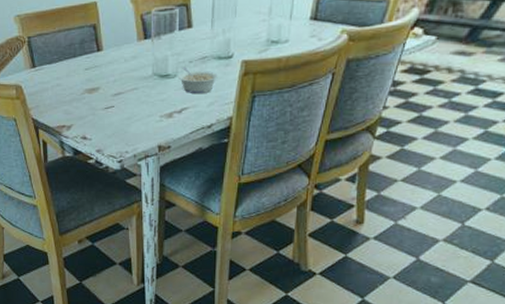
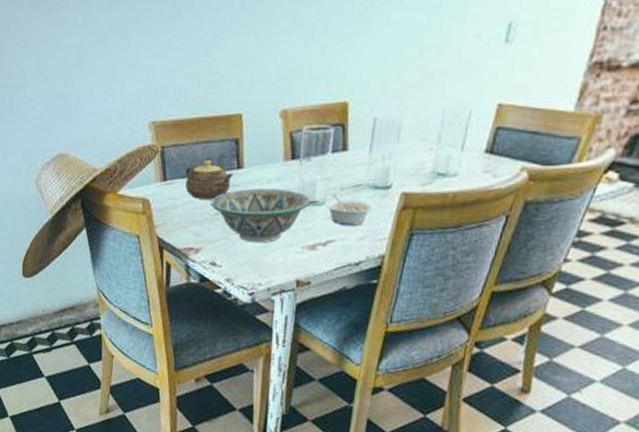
teapot: none [51,46,95,81] -> present [185,160,234,200]
decorative bowl: none [77,66,164,116] -> present [211,188,311,243]

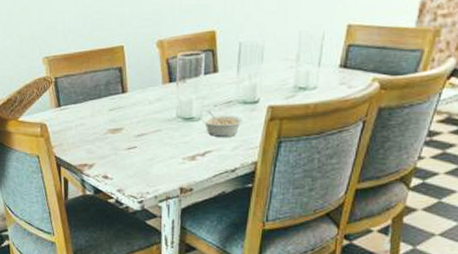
teapot: present [185,160,234,200] -> none [77,87,119,121]
decorative bowl: present [211,188,311,243] -> none [100,109,188,157]

